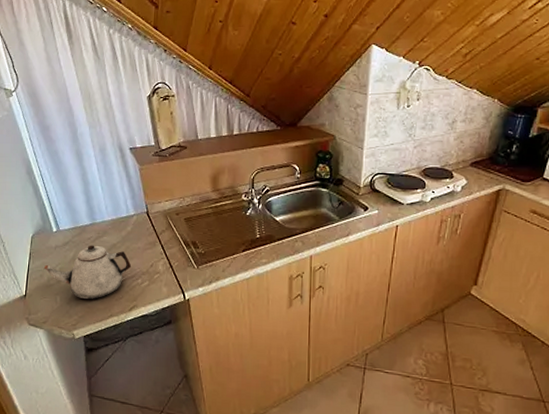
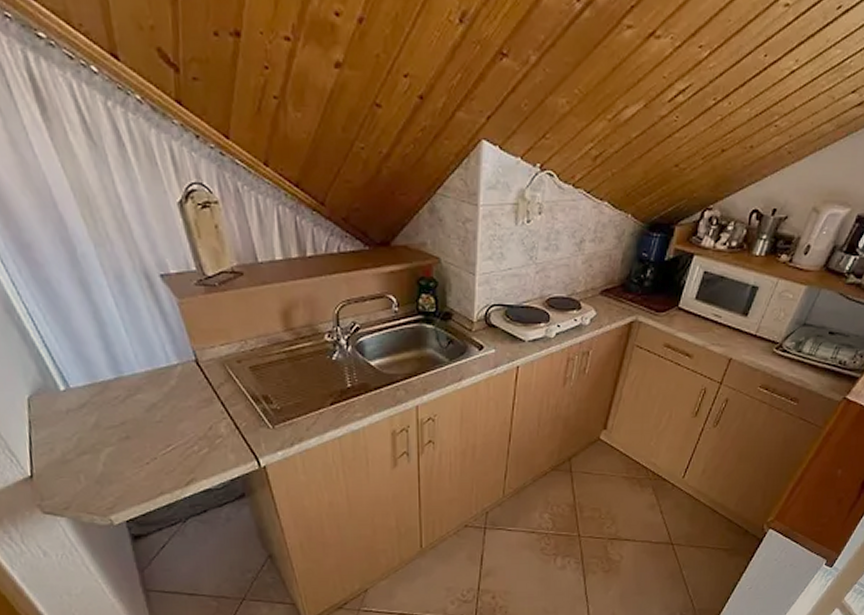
teapot: present [43,245,132,299] -> none [53,406,183,475]

